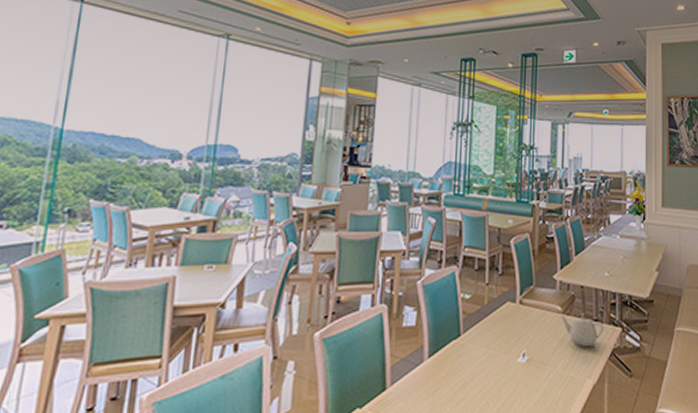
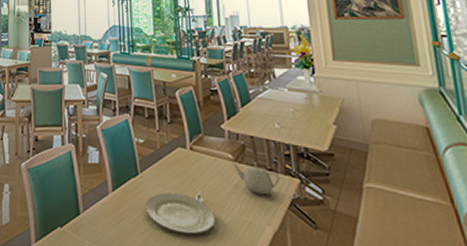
plate: none [465,353,538,398] -> present [146,192,216,234]

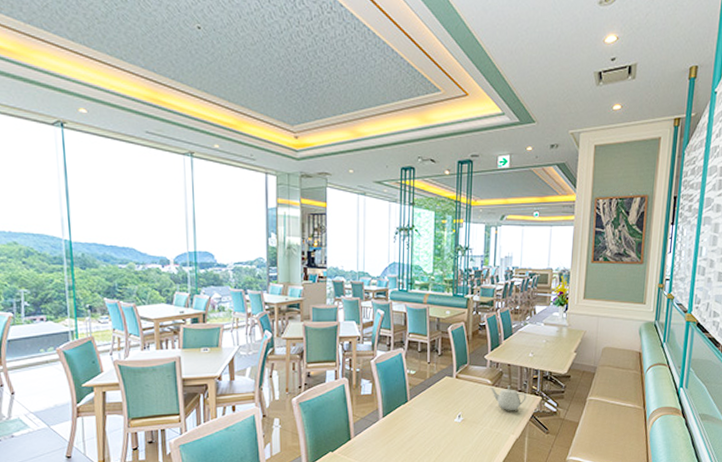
plate: present [146,192,216,234] -> none [413,415,471,447]

